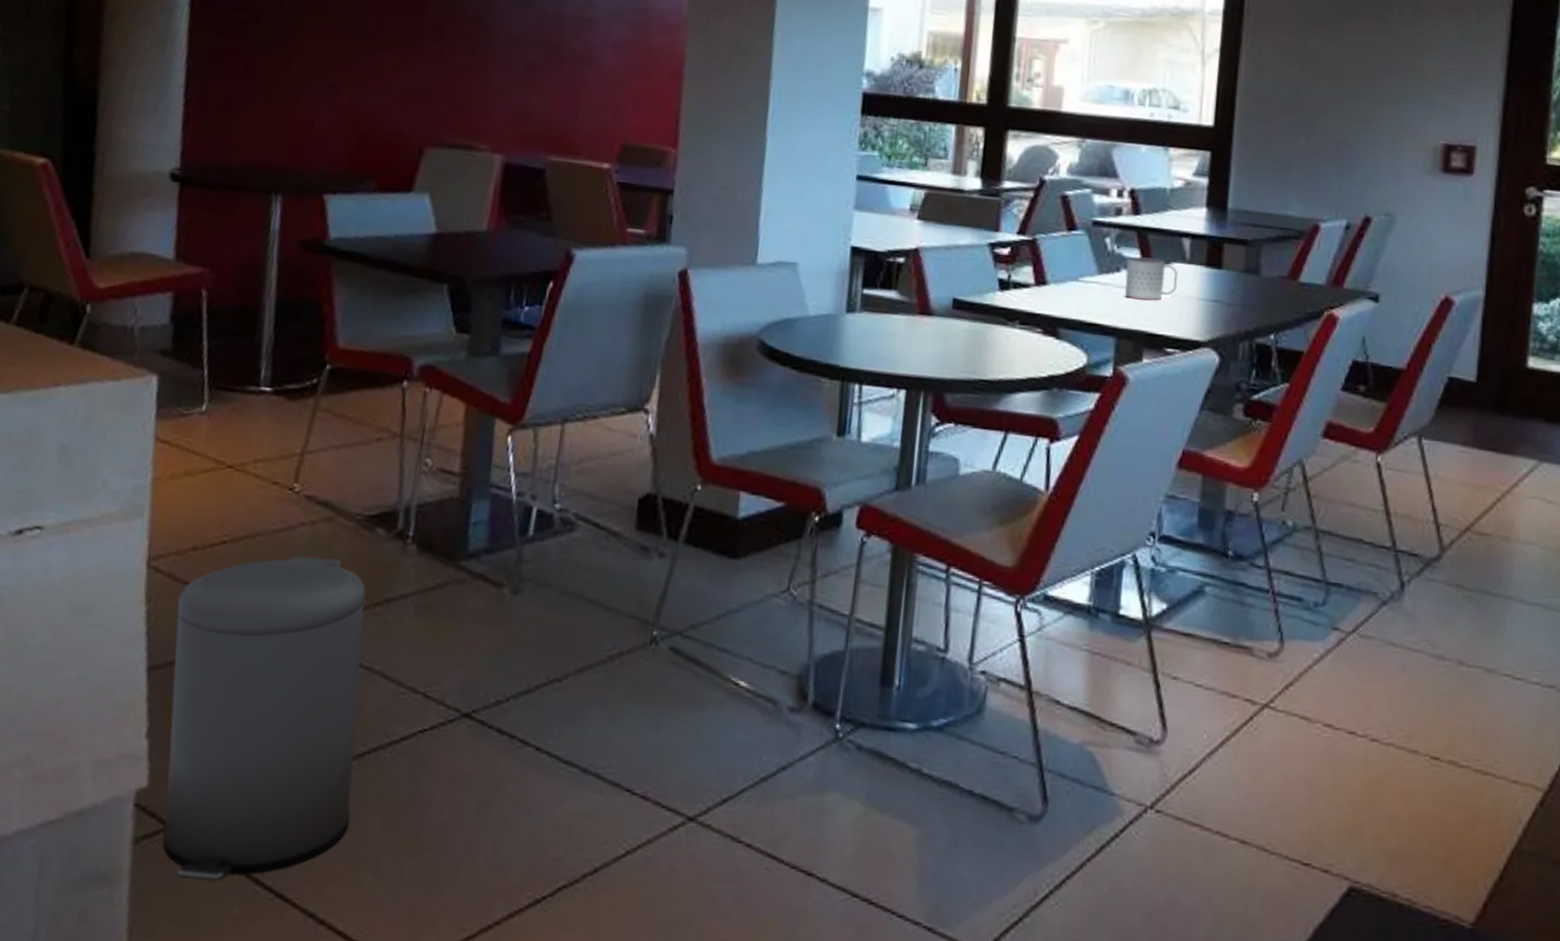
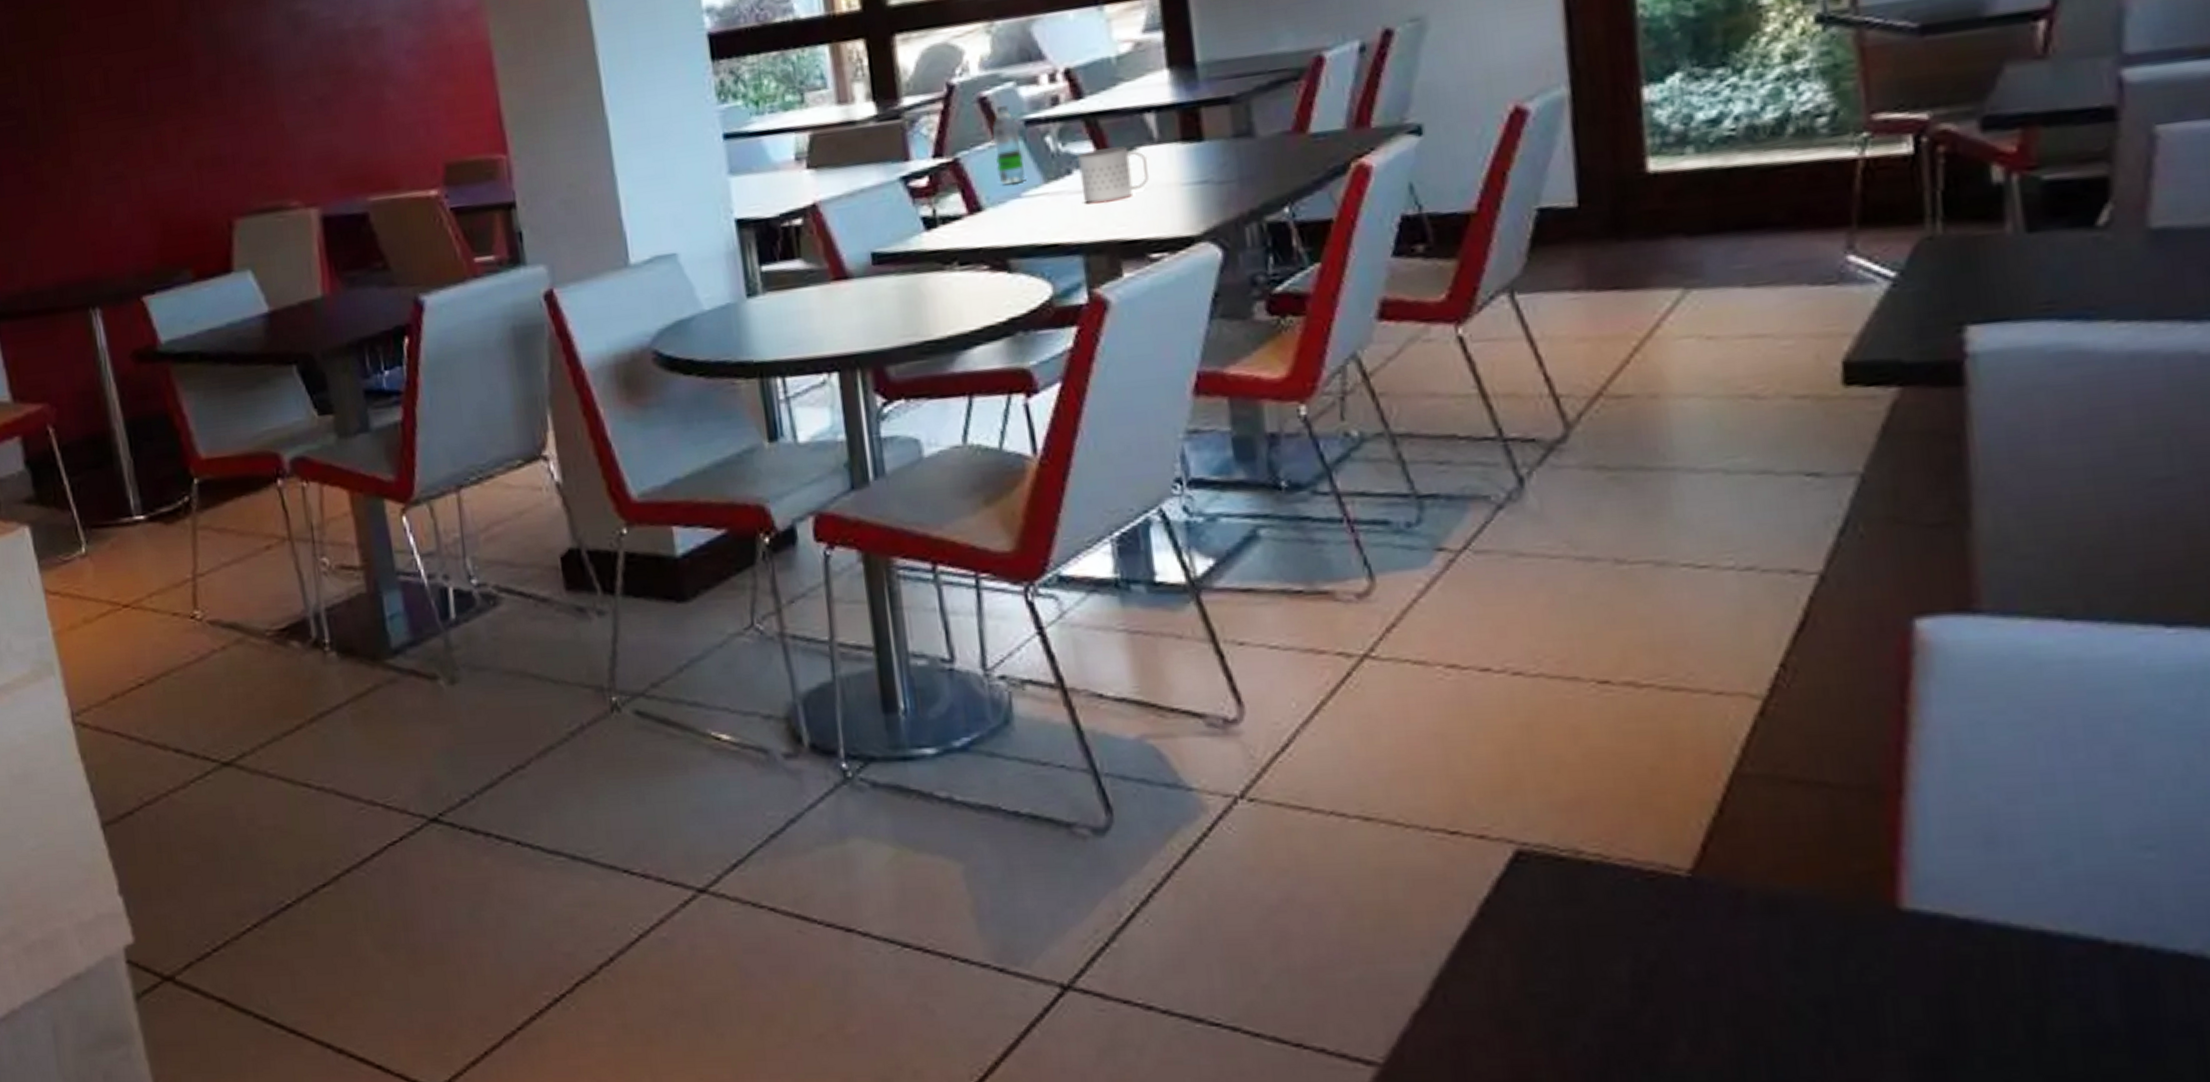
pedal bin: present [162,555,367,882] -> none [111,681,342,1028]
bottle: none [1063,206,1087,269] -> present [992,105,1025,185]

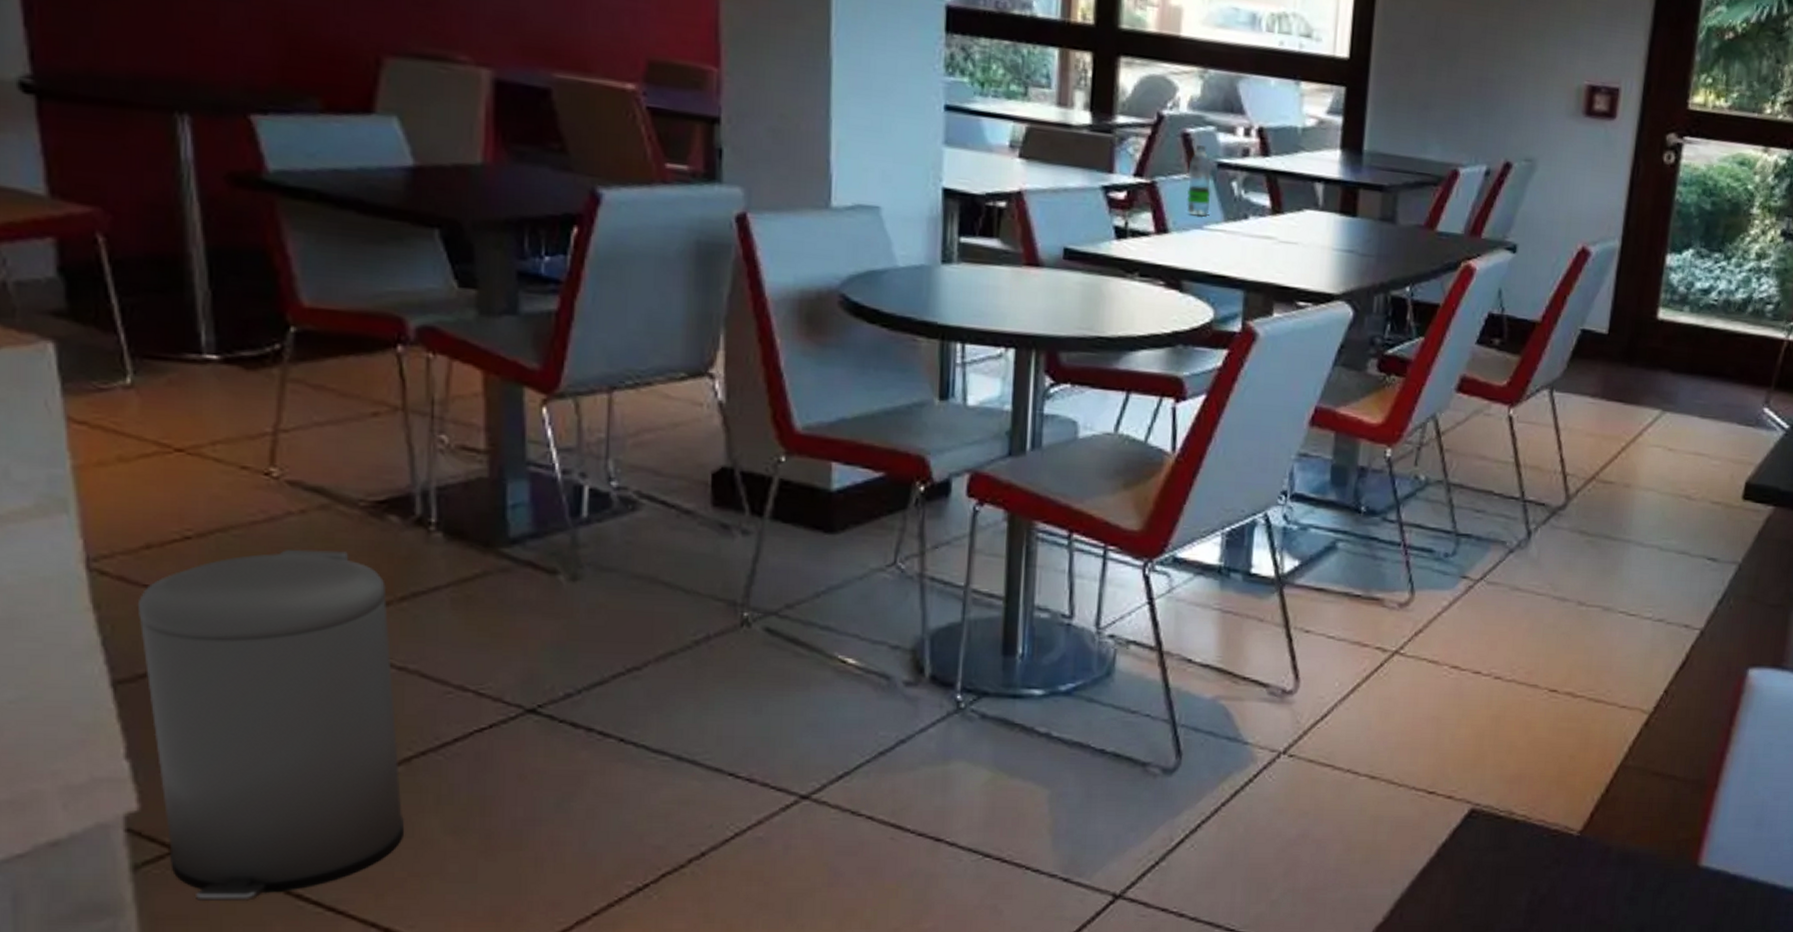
pedal bin: none [111,681,342,1028] -> present [137,549,404,902]
mug: present [1076,146,1149,204] -> none [1253,202,1310,251]

